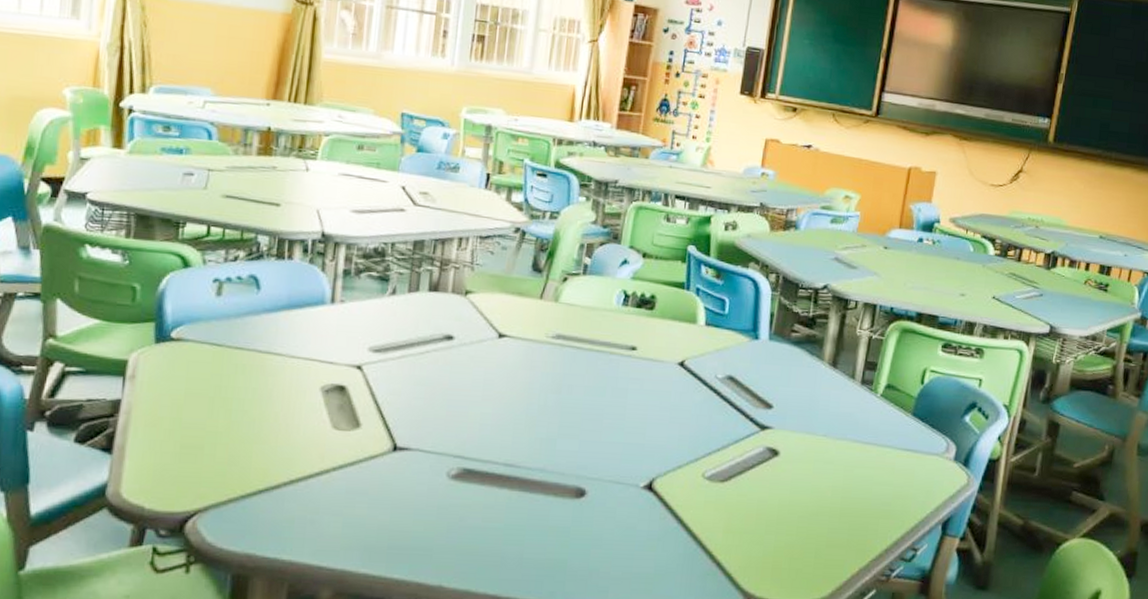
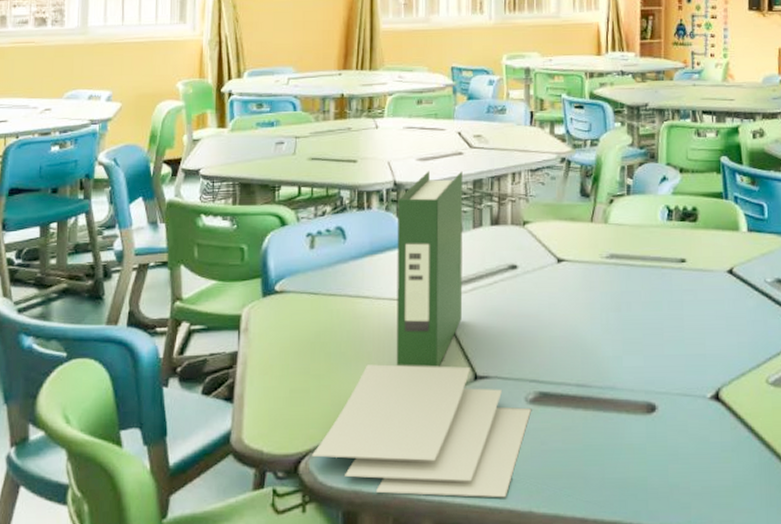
papers: none [200,425,454,571] -> present [311,364,532,498]
binder: none [306,225,403,434] -> present [396,171,463,368]

